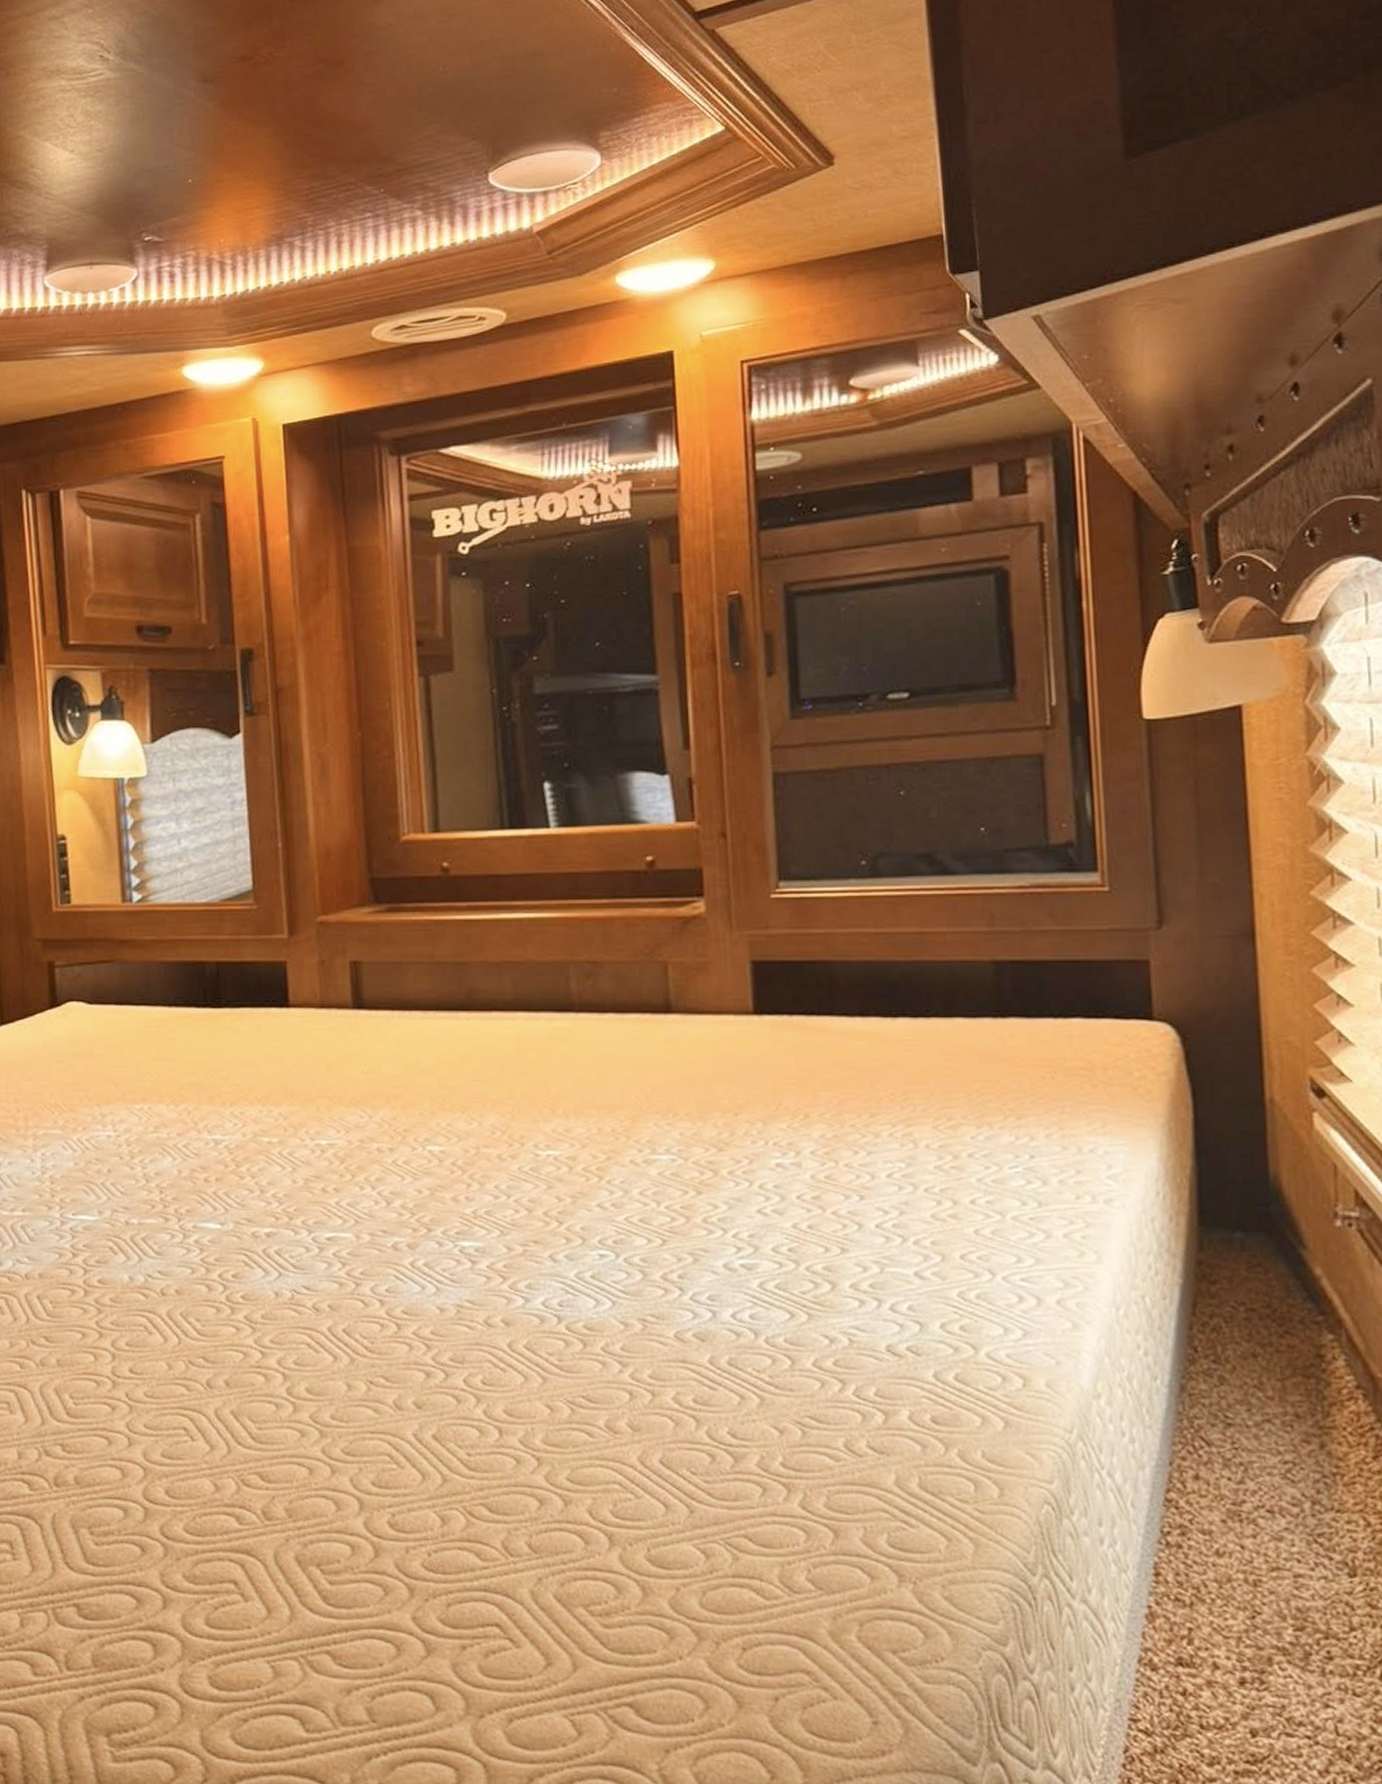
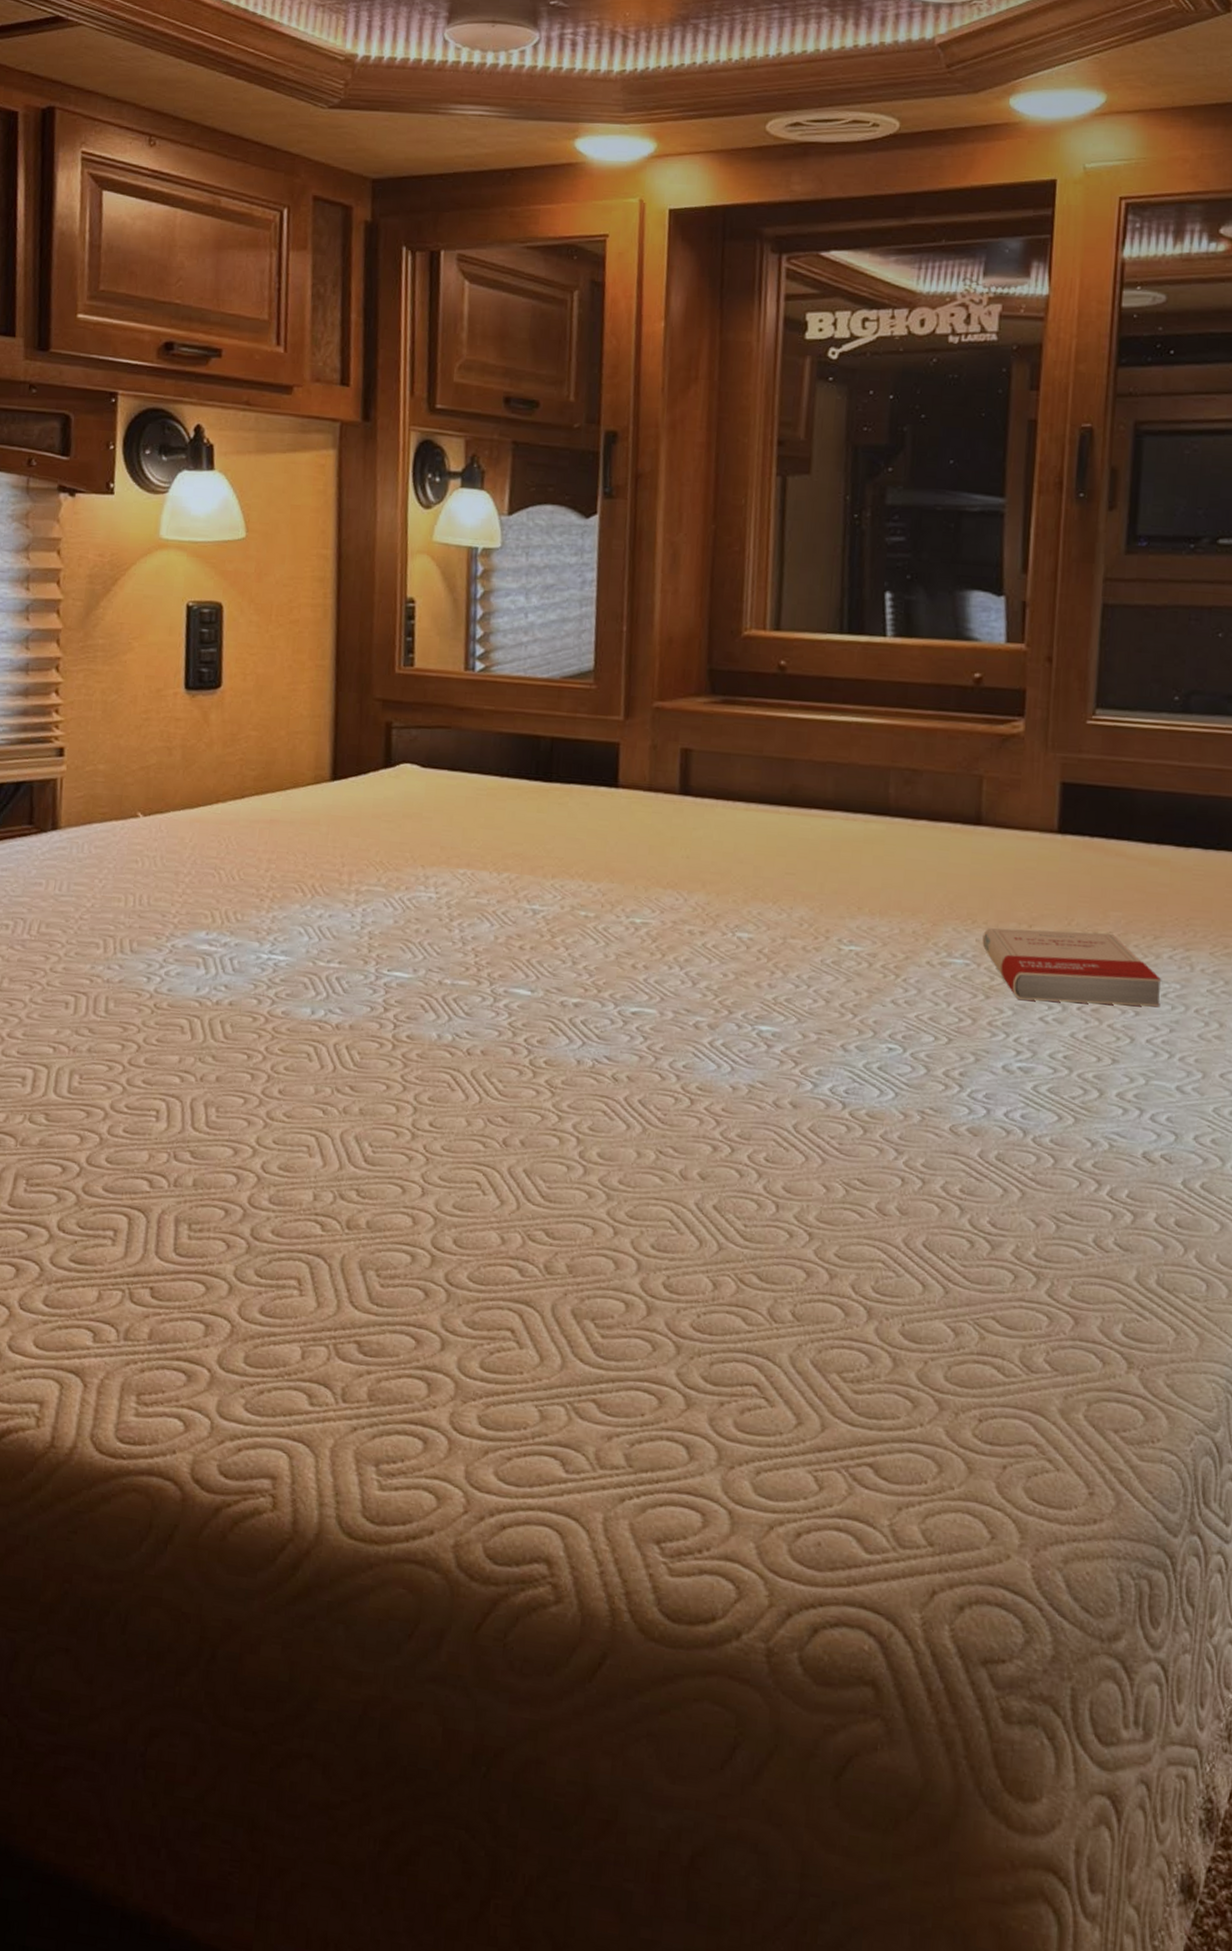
book: none [686,1114,886,1194] -> present [982,928,1162,1007]

